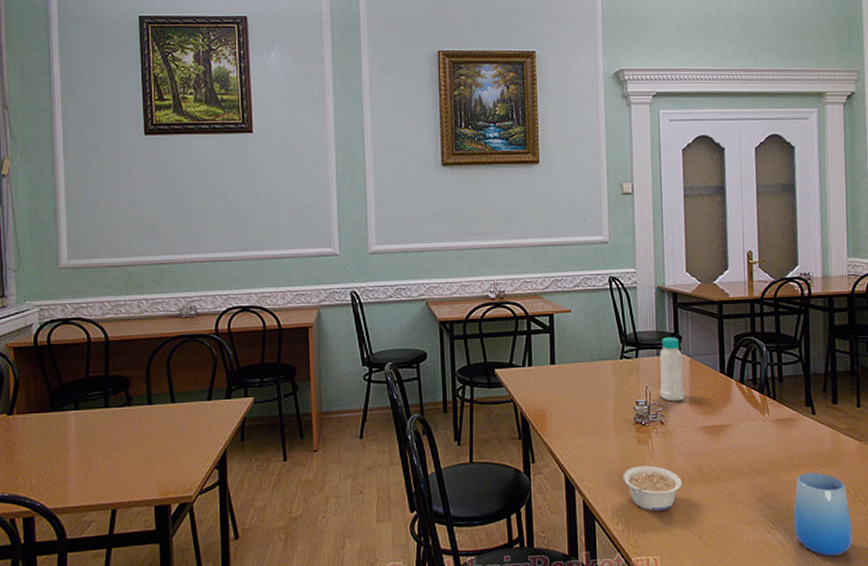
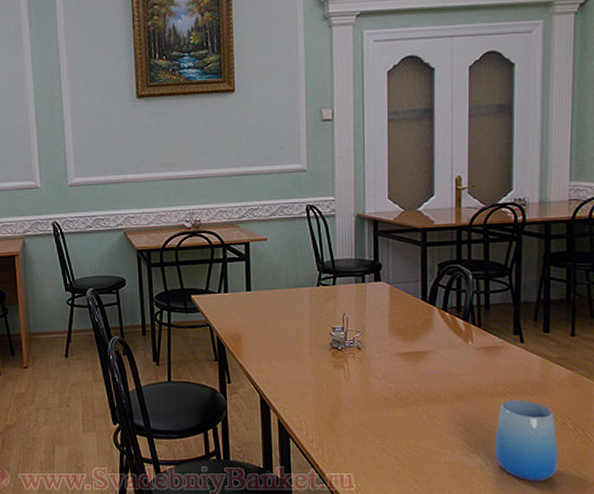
legume: present [623,465,682,512] -> none [318,388,378,432]
bottle: present [659,337,685,402] -> none [357,265,383,328]

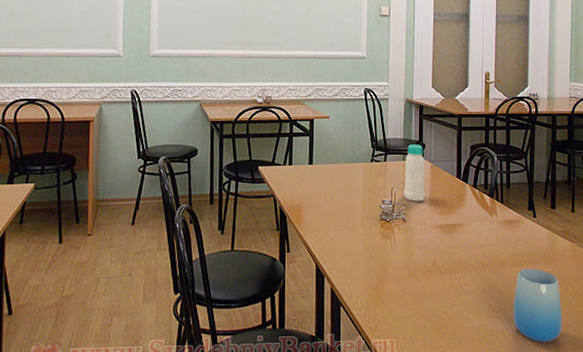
bottle: none [357,265,383,328] -> present [404,144,425,202]

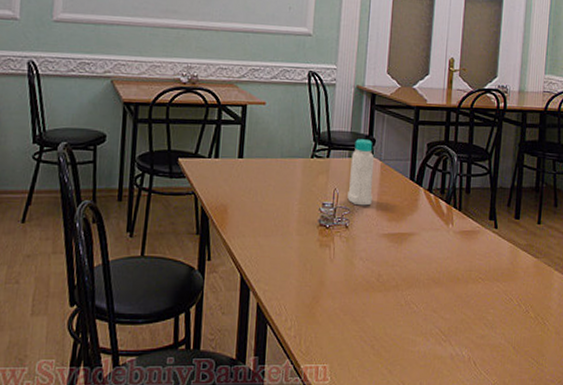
cup: present [513,268,562,342] -> none [465,287,521,371]

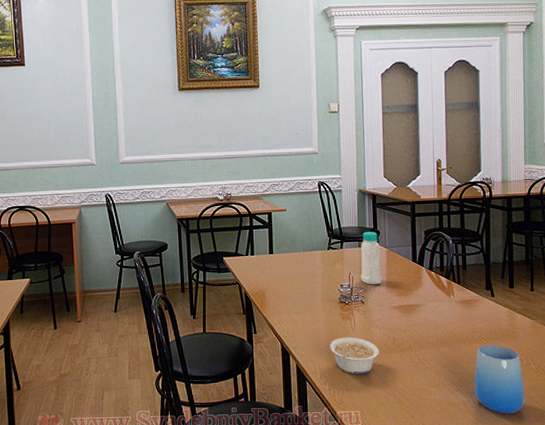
legume: none [300,270,360,318] -> present [329,337,379,375]
cup: none [465,287,521,371] -> present [474,345,525,414]

